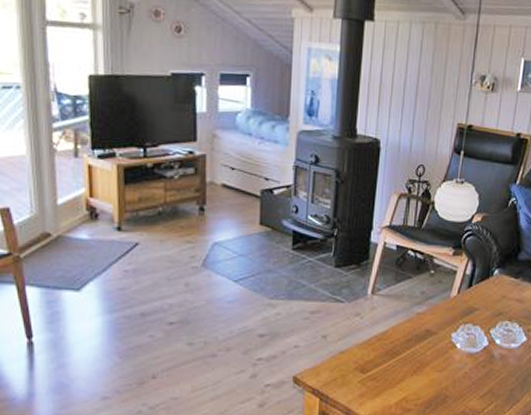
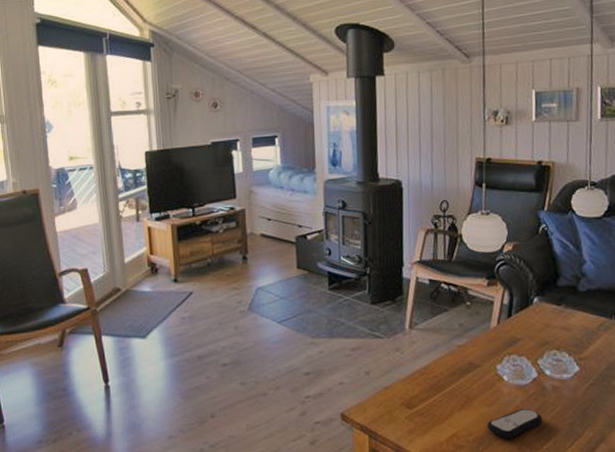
remote control: none [436,374,488,402] -> present [487,408,543,438]

